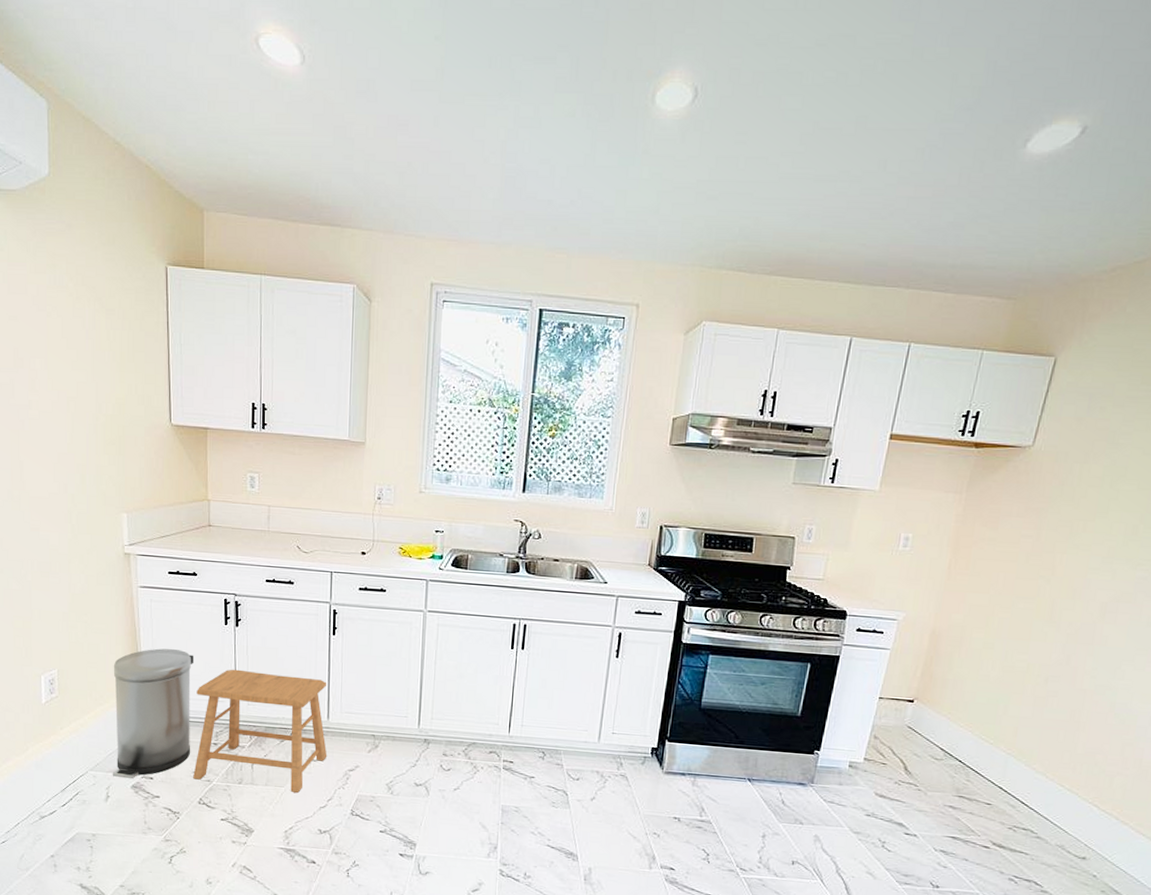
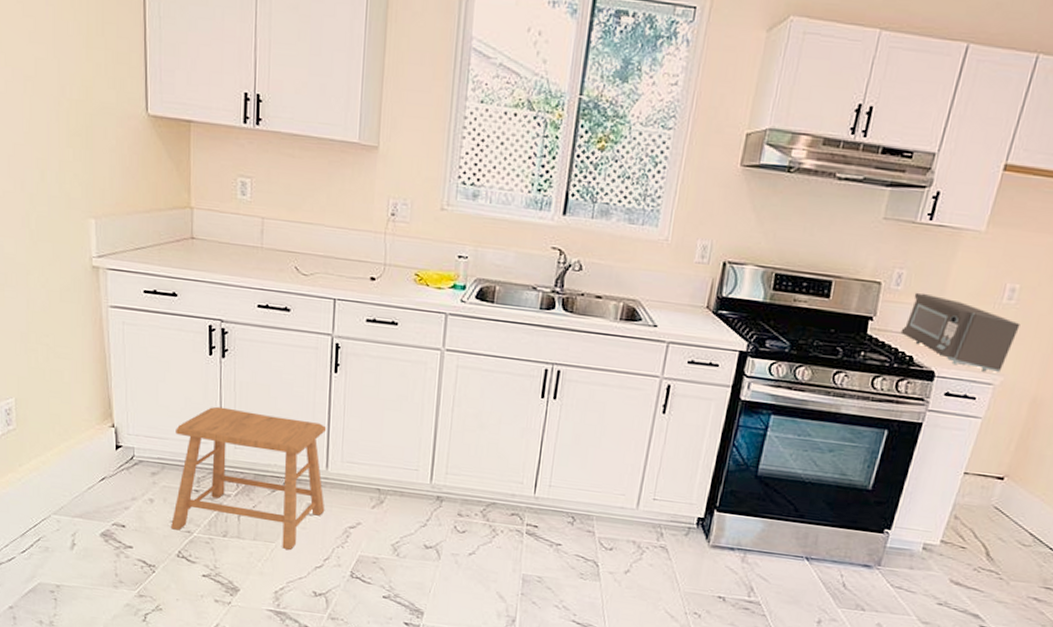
pedal bin: present [112,648,195,779] -> none [78,379,174,526]
microwave: none [814,544,916,610] -> present [900,292,1020,372]

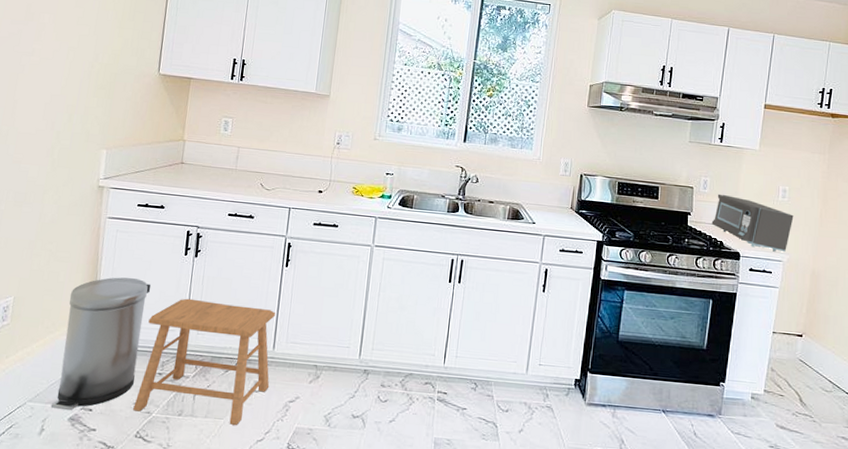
pedal bin: none [78,379,174,526] -> present [51,277,151,411]

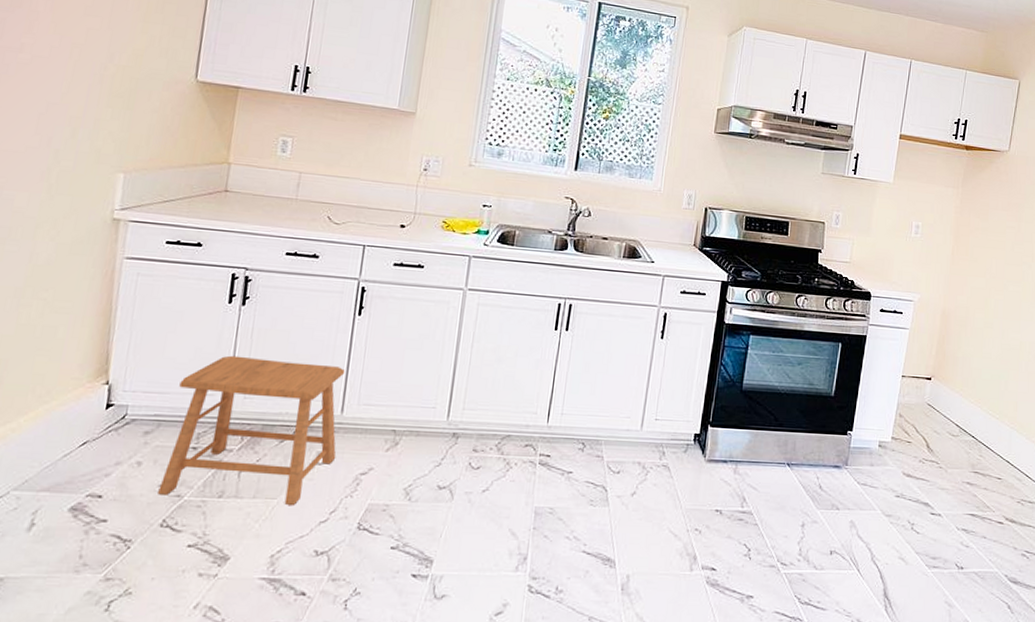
pedal bin: present [51,277,151,411] -> none [44,331,184,499]
microwave: present [711,194,794,252] -> none [842,229,926,291]

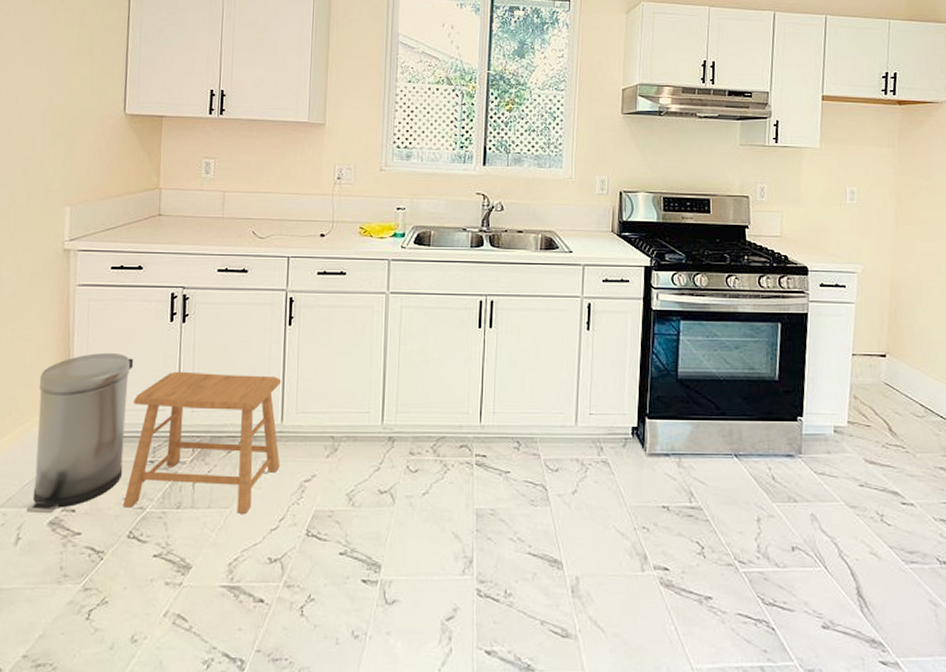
pedal bin: none [44,331,184,499] -> present [26,353,134,514]

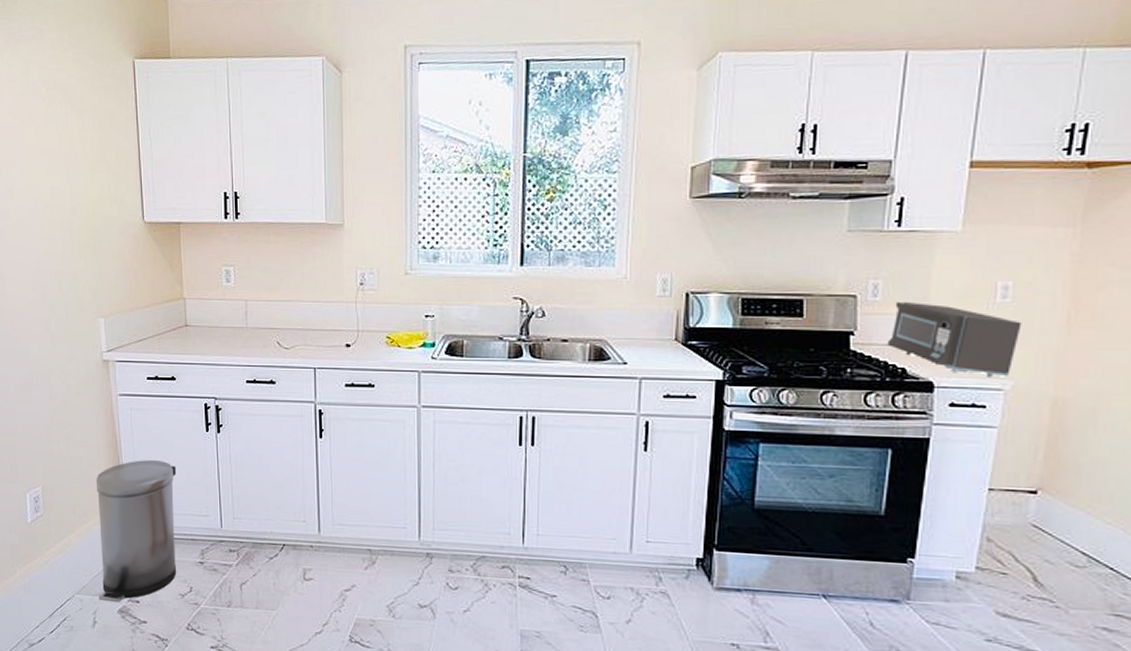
stool: present [123,371,282,514] -> none [180,479,321,616]
microwave: none [773,201,865,263] -> present [887,301,1022,377]

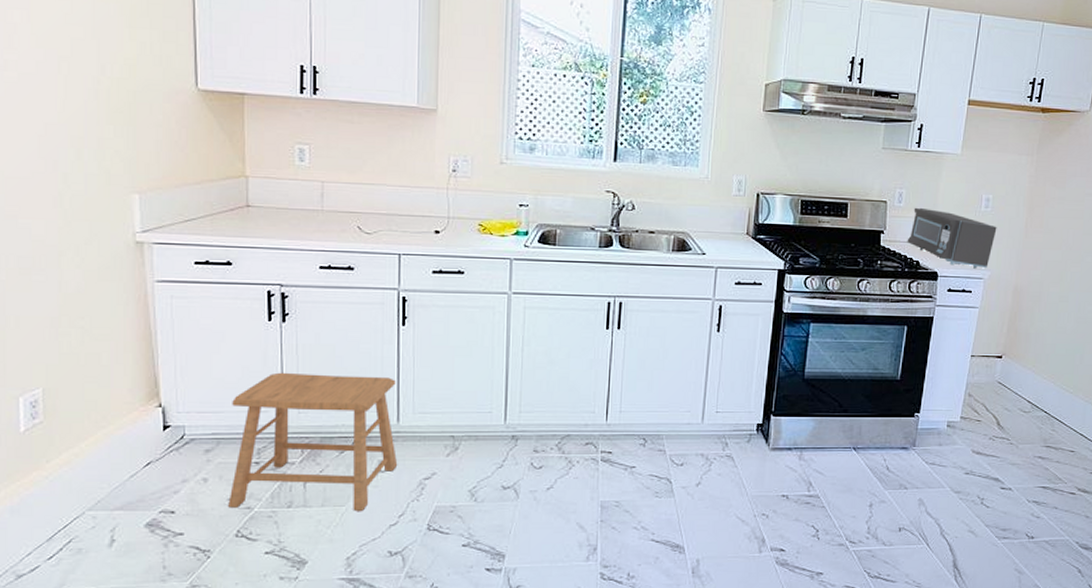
pedal bin: present [96,460,177,603] -> none [118,354,229,516]
stool: none [180,479,321,616] -> present [228,372,398,511]

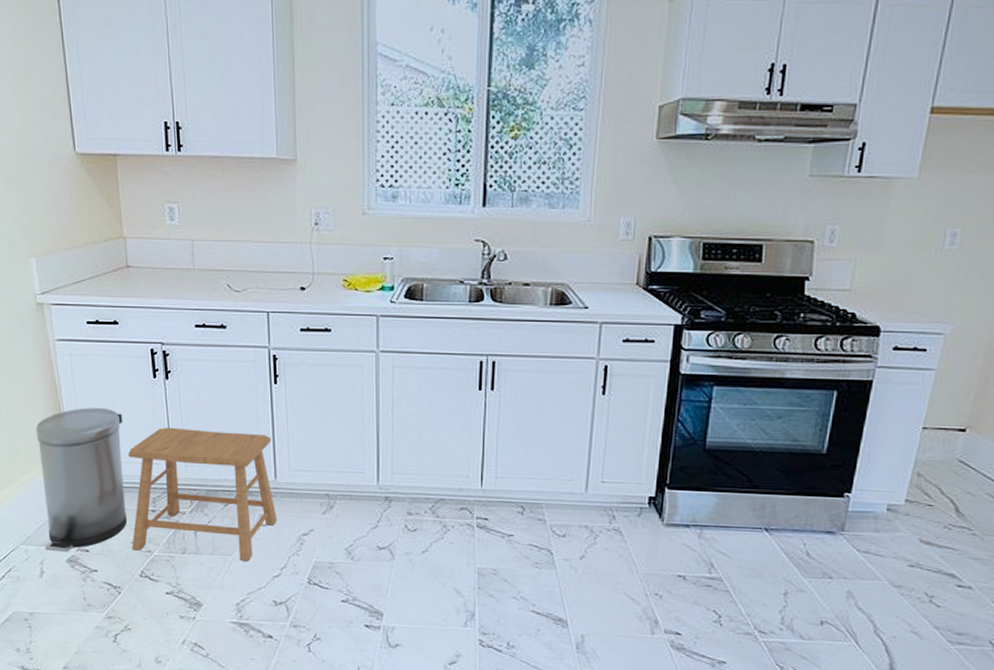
pedal bin: none [118,354,229,516] -> present [35,408,127,553]
microwave: present [907,207,997,269] -> none [839,247,966,322]

